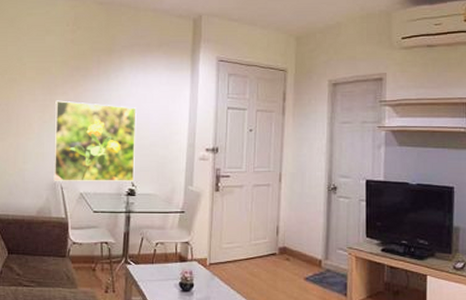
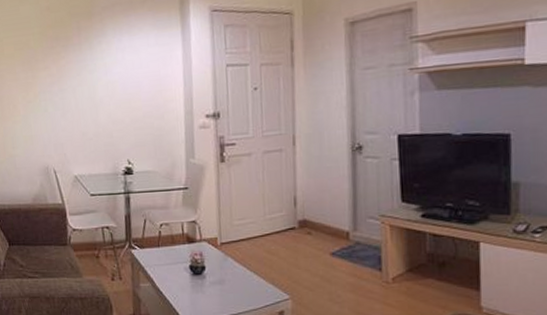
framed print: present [53,100,137,181] -> none [38,75,131,165]

